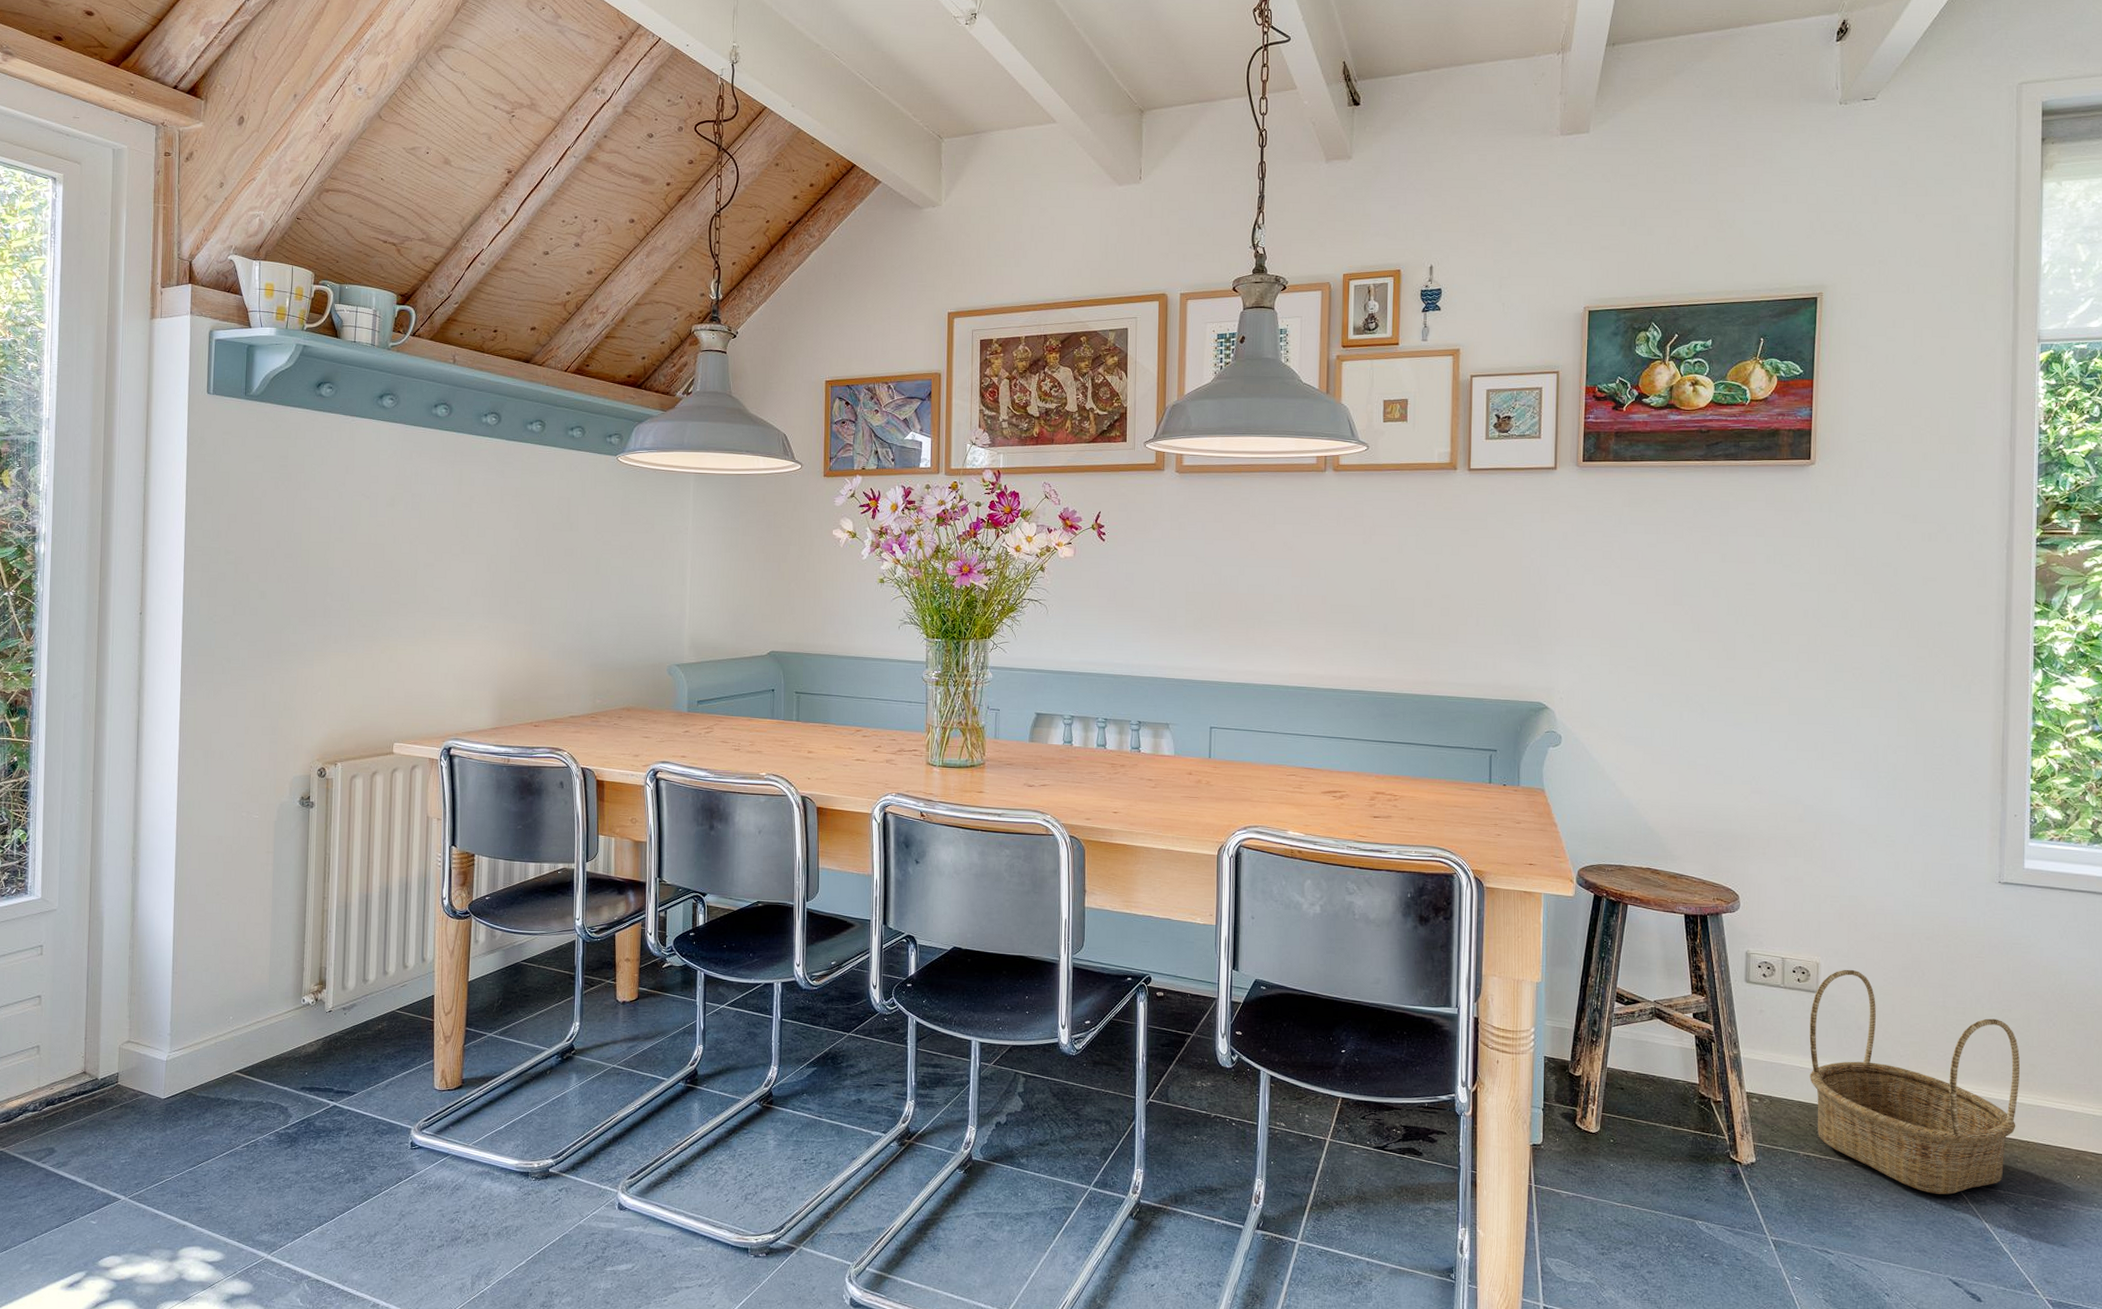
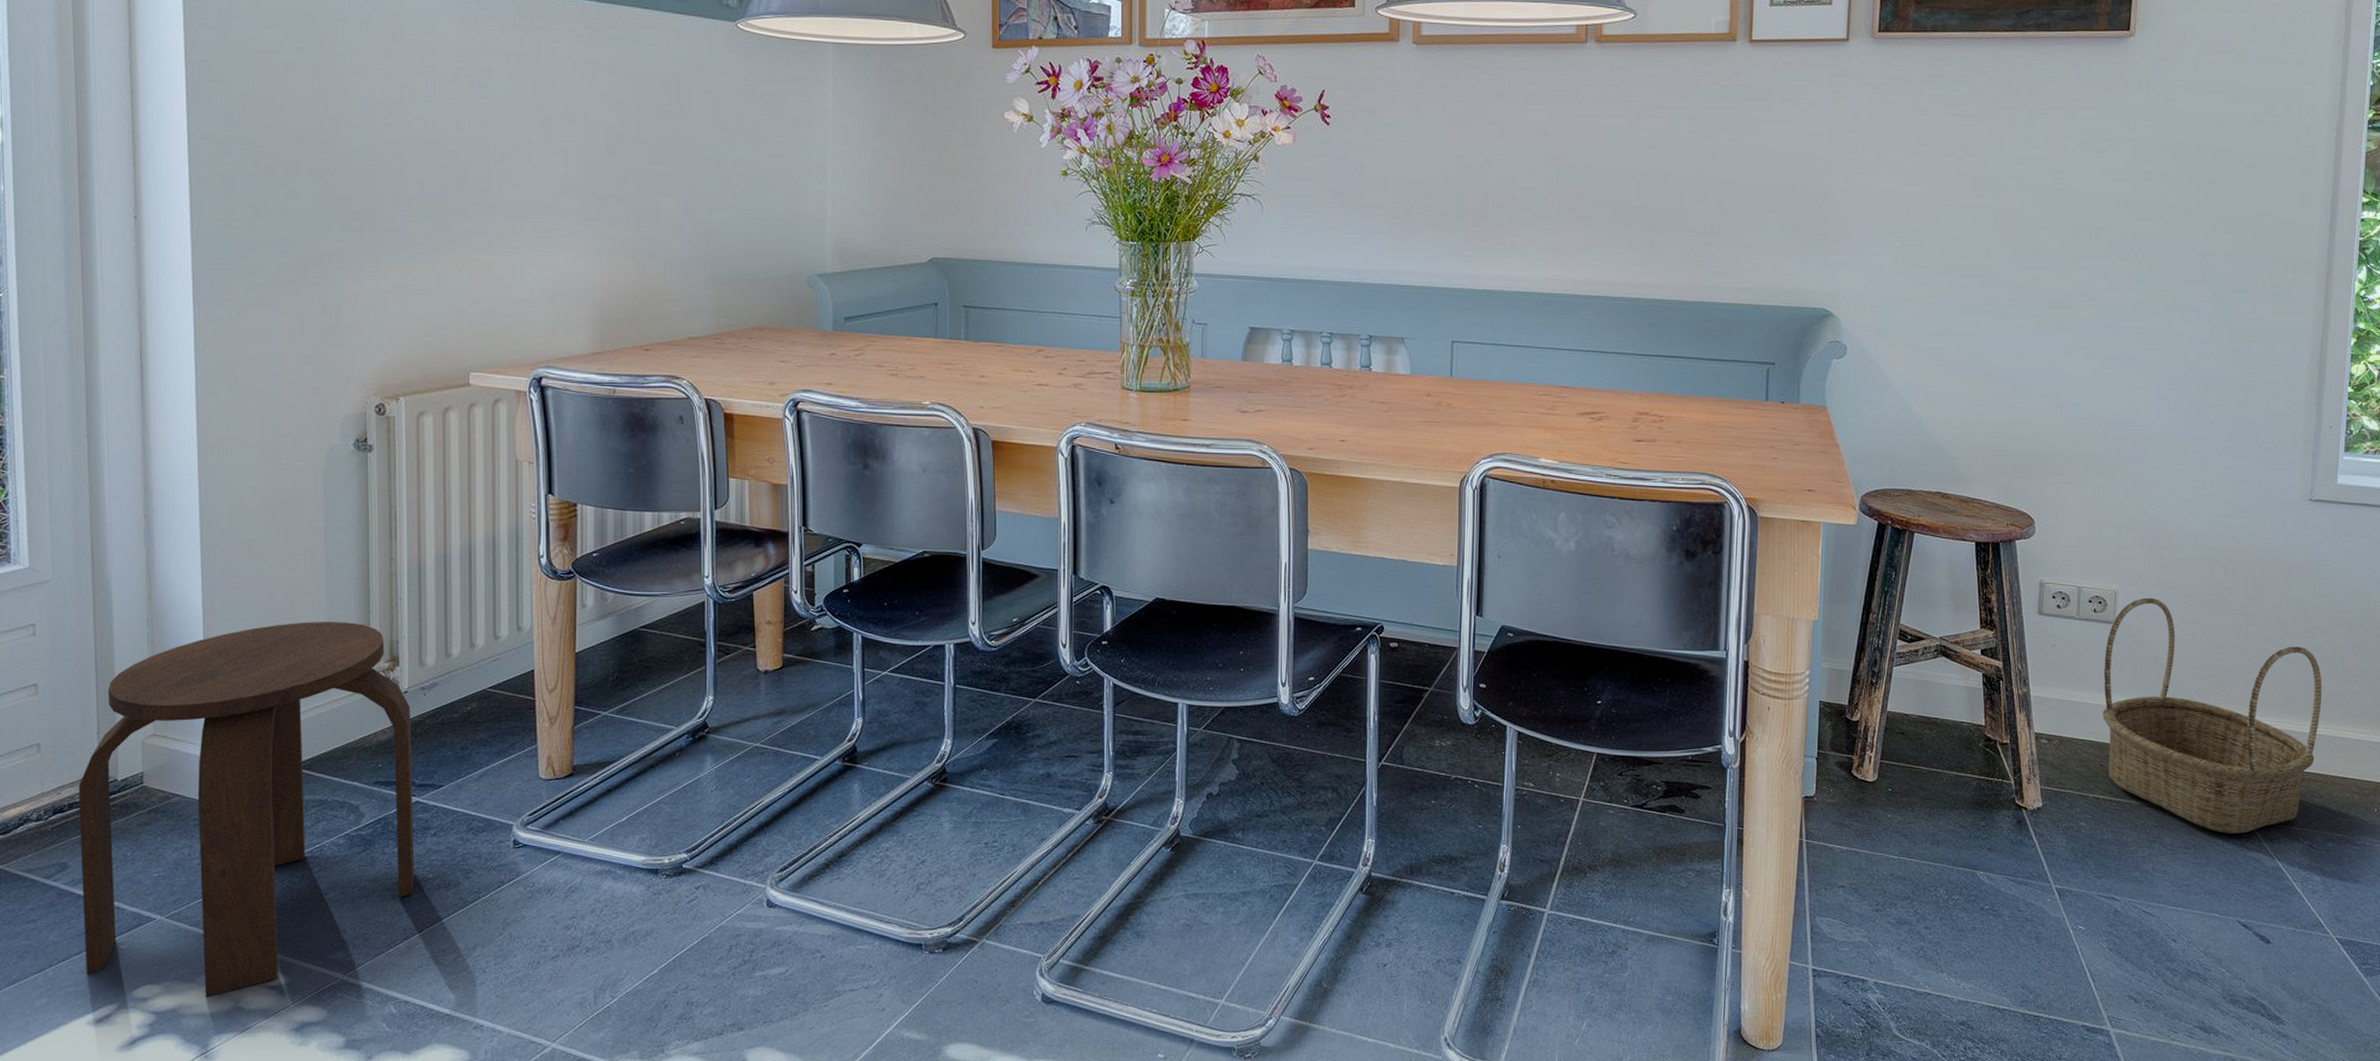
stool: none [63,949,333,1270] -> present [78,621,415,998]

